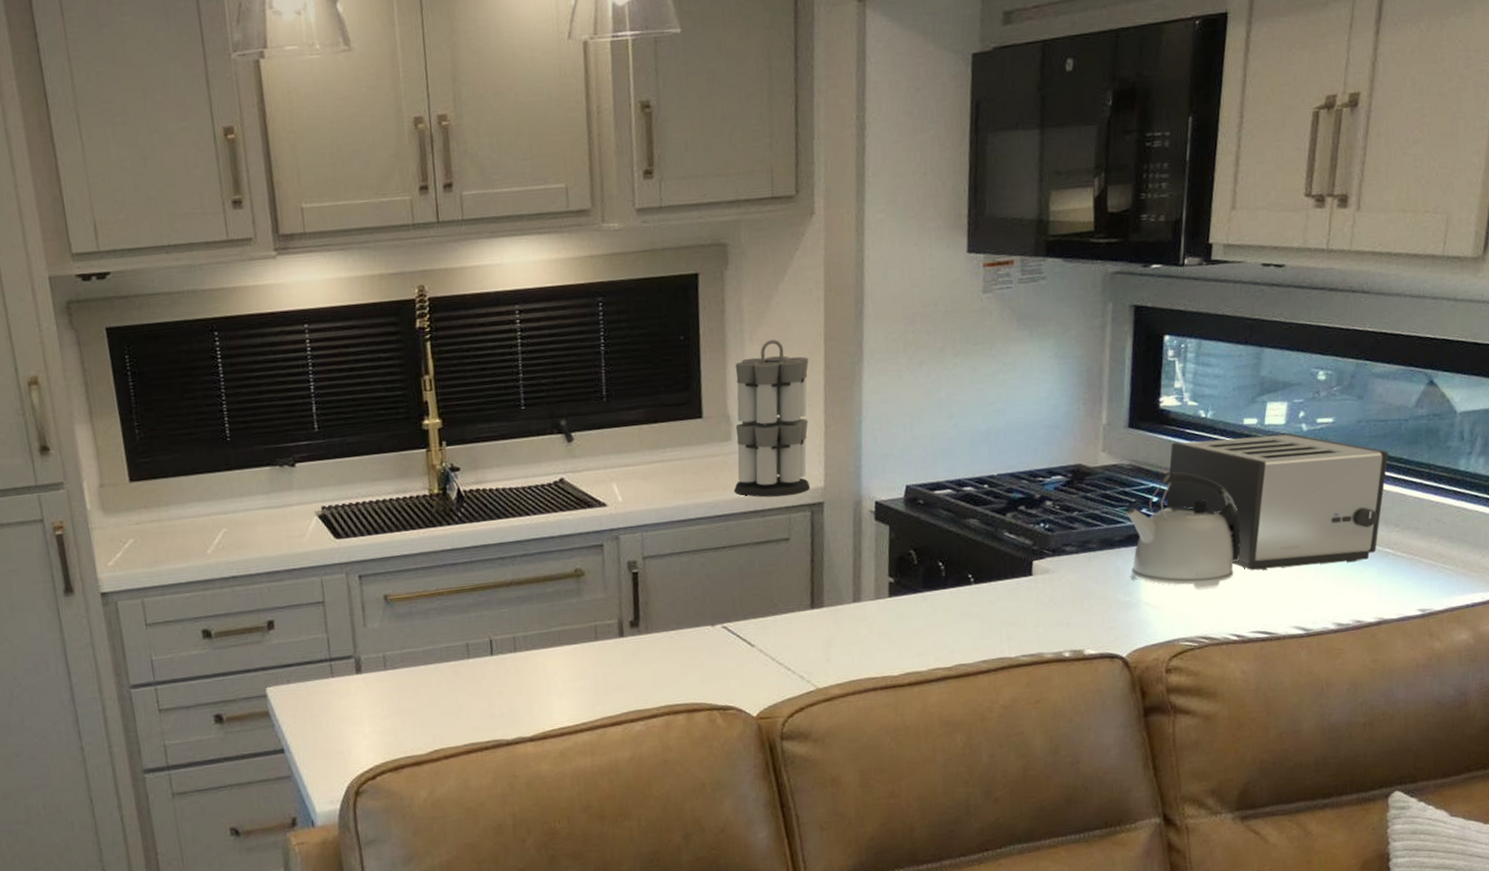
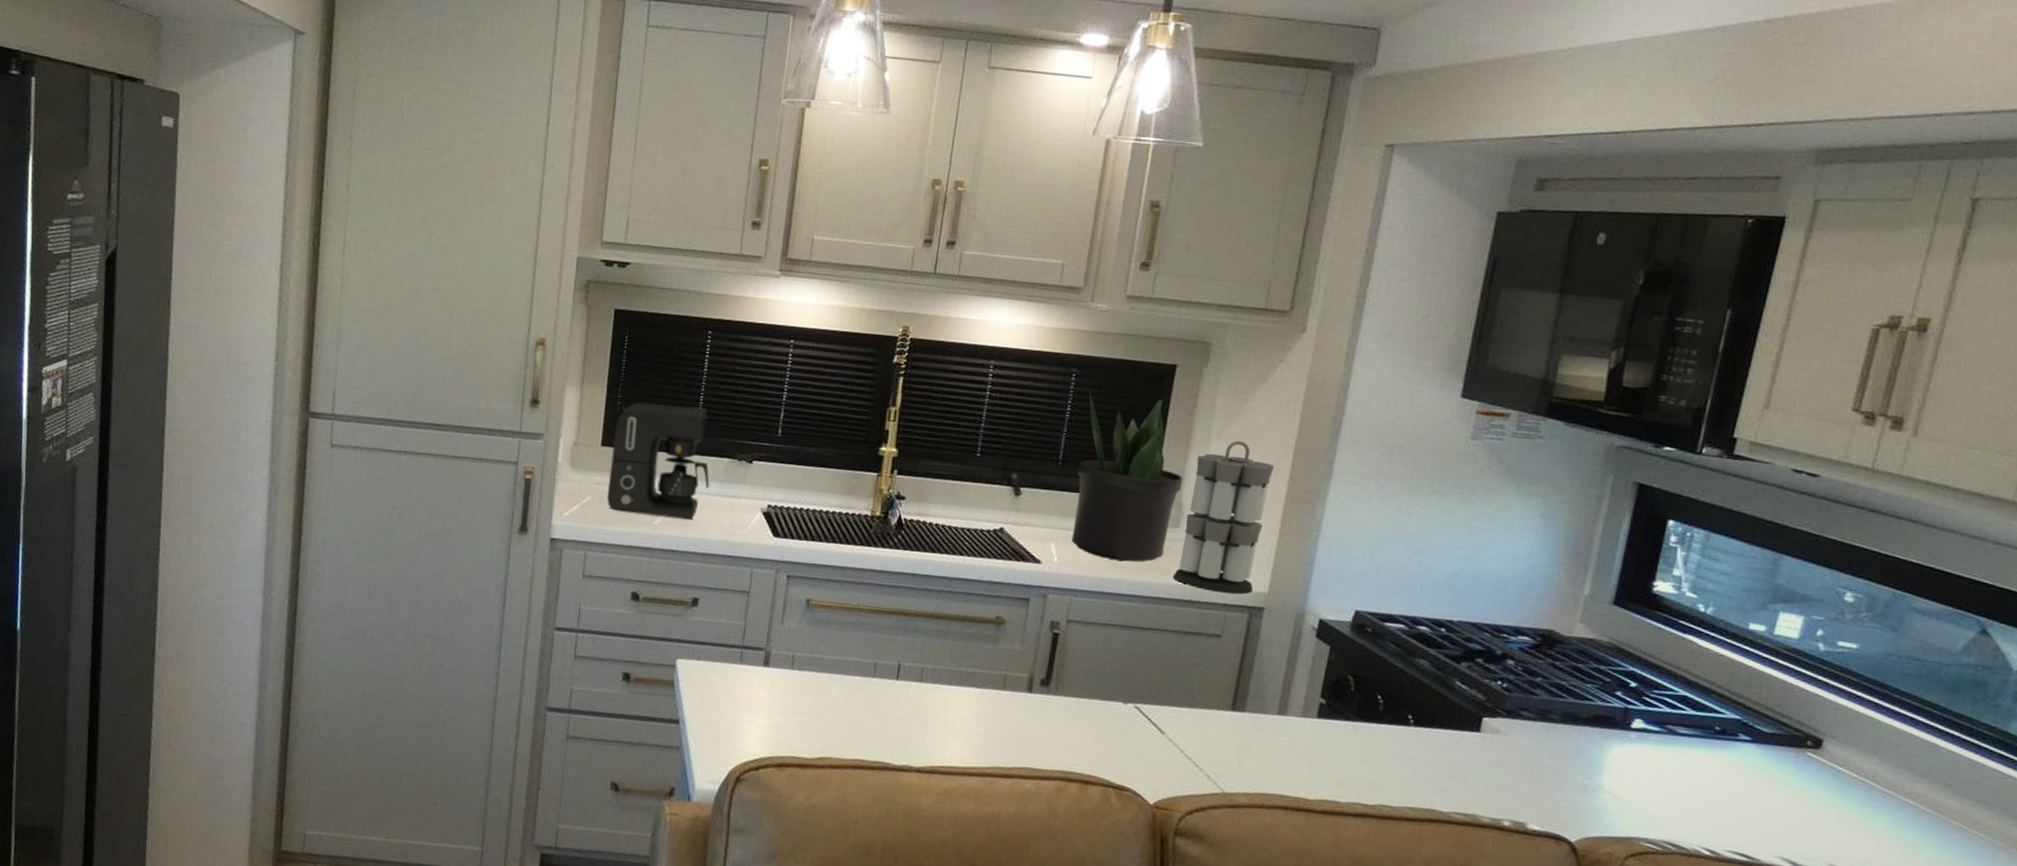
coffee maker: none [140,417,256,549] -> present [607,402,710,520]
planter: none [617,312,726,487] -> present [1071,390,1184,563]
kettle: present [1124,471,1241,589] -> none [1593,659,1731,793]
toaster: present [1165,433,1388,570] -> none [1644,630,1922,805]

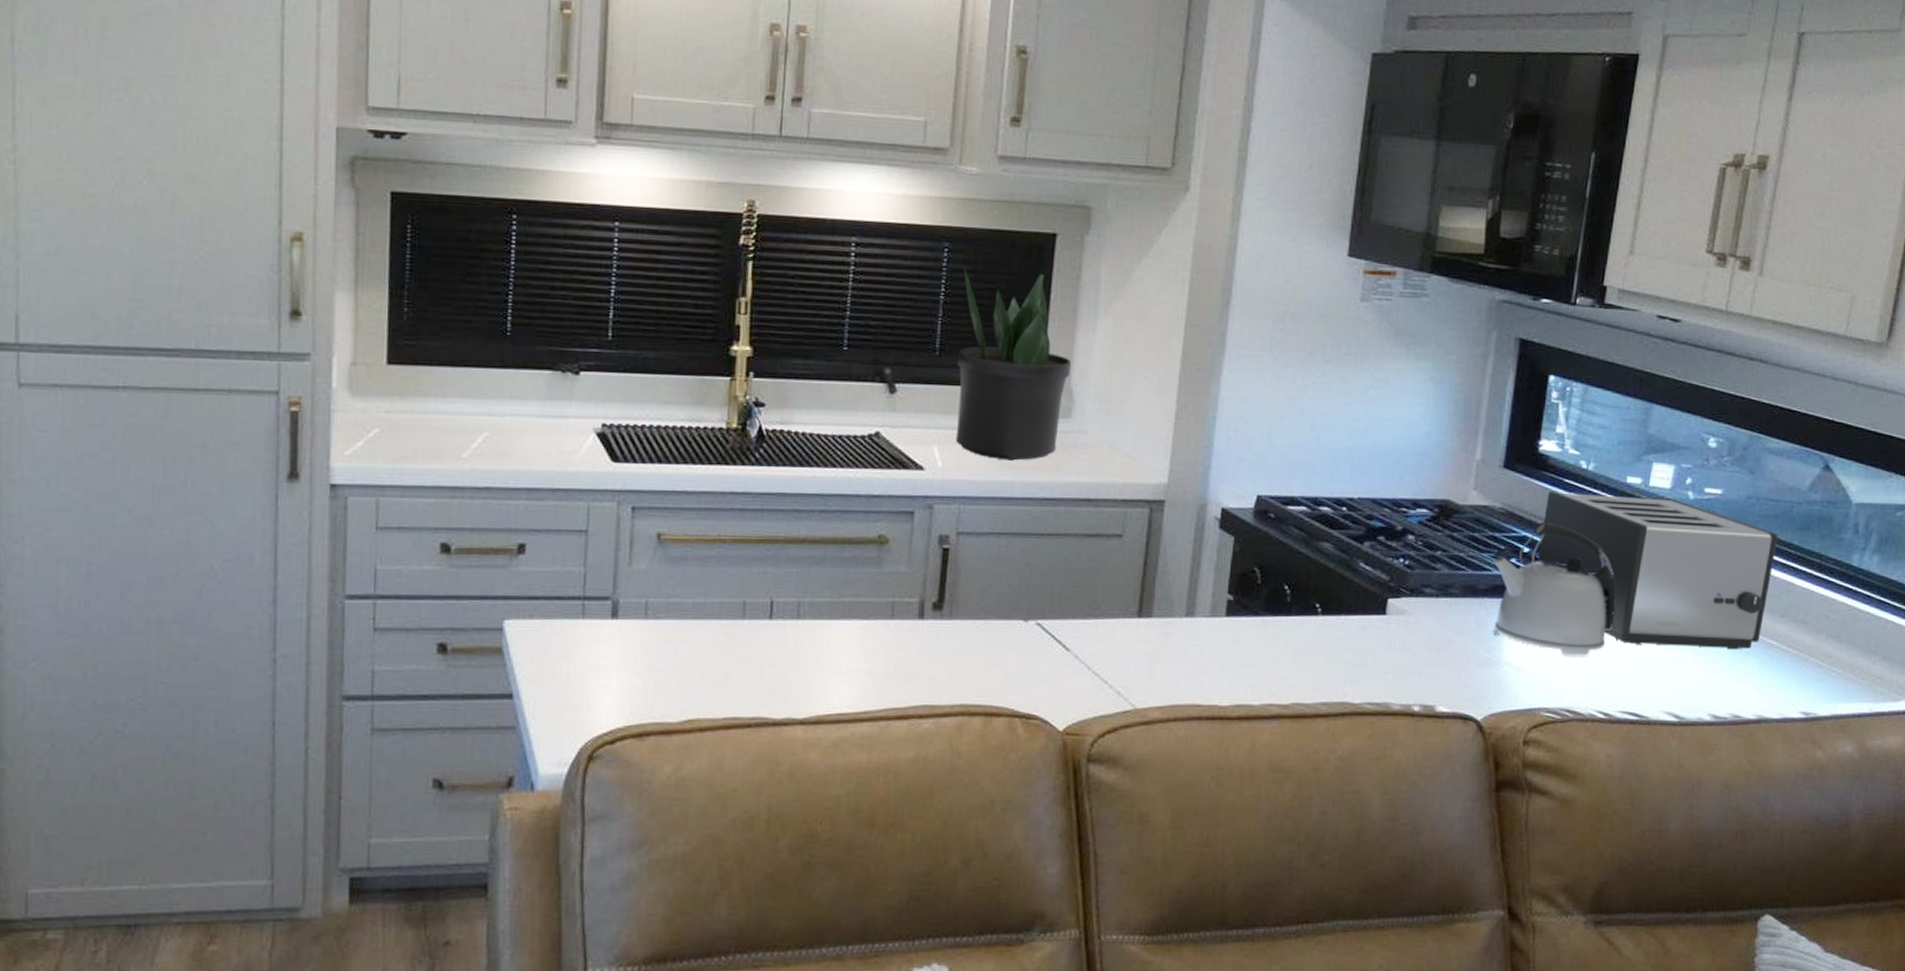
coffee maker: present [607,402,710,520] -> none [399,307,528,449]
spice rack: present [1173,440,1275,595] -> none [1068,315,1166,489]
kettle: none [1593,659,1731,793] -> present [1492,522,1616,656]
toaster: none [1644,630,1922,805] -> present [1537,490,1778,649]

